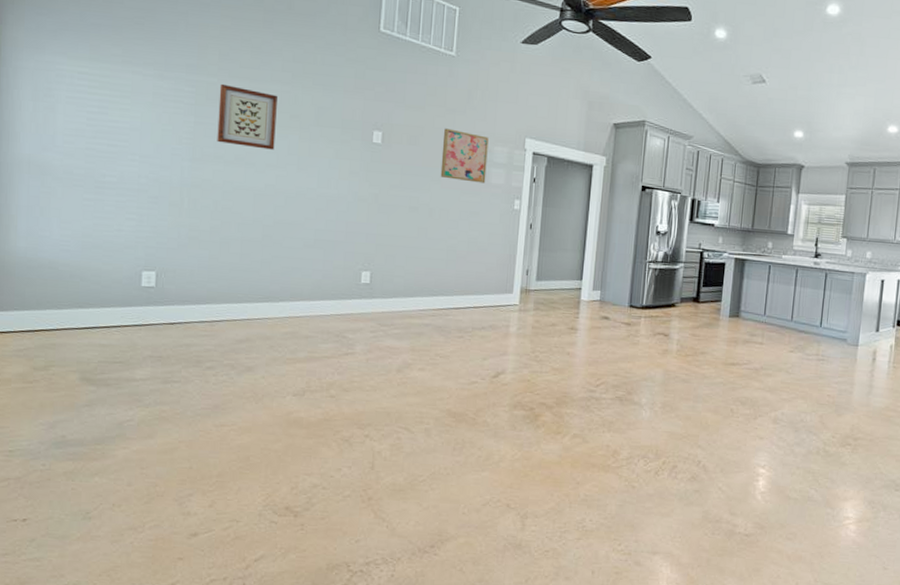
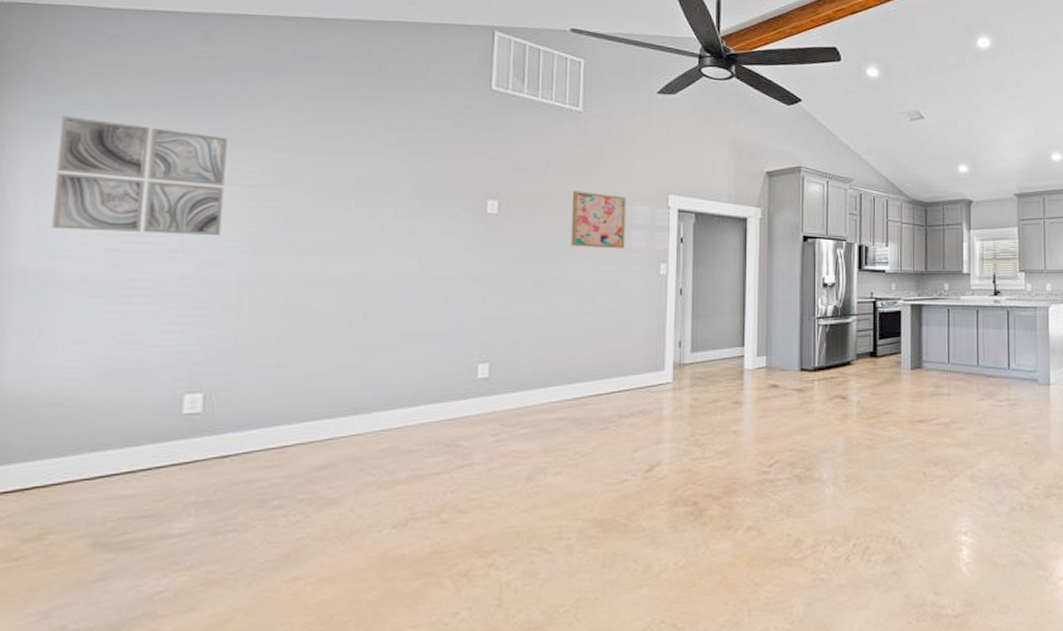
wall art: none [47,35,171,145] -> present [52,116,227,236]
wall art: present [217,83,277,150] -> none [287,159,366,232]

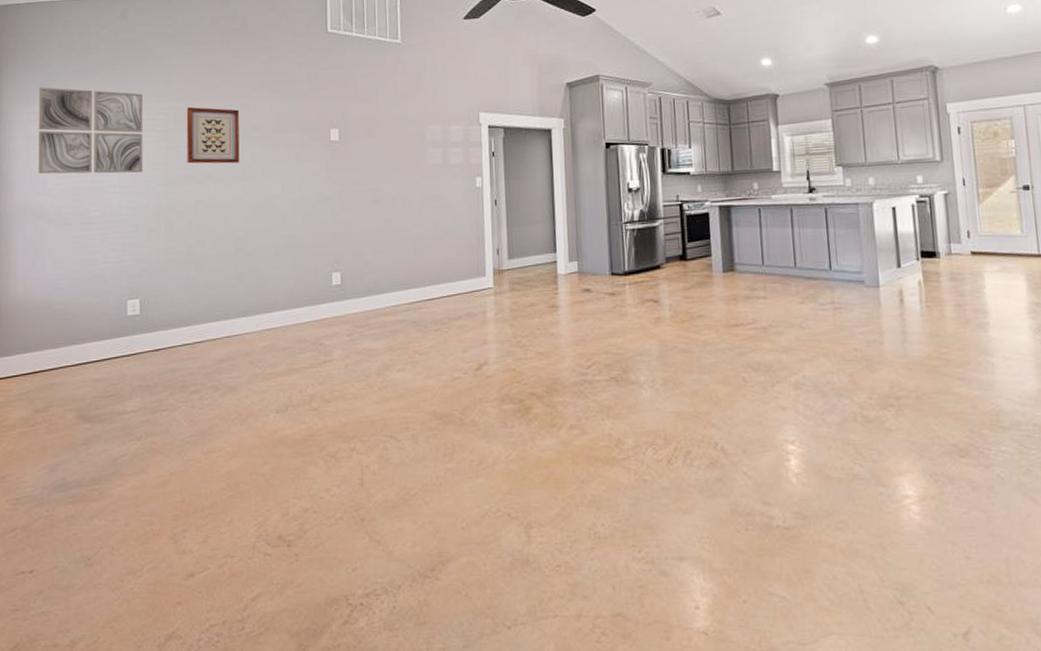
wall art: none [287,159,366,232] -> present [186,106,240,164]
wall art: present [571,191,626,249] -> none [397,115,445,166]

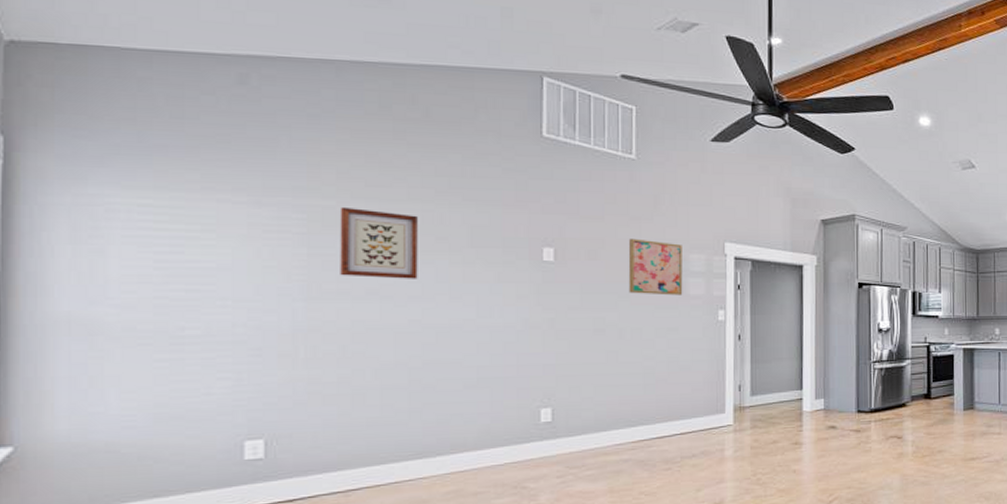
wall art: present [39,87,143,174] -> none [94,161,272,284]
wall art: none [397,115,445,166] -> present [628,238,683,295]

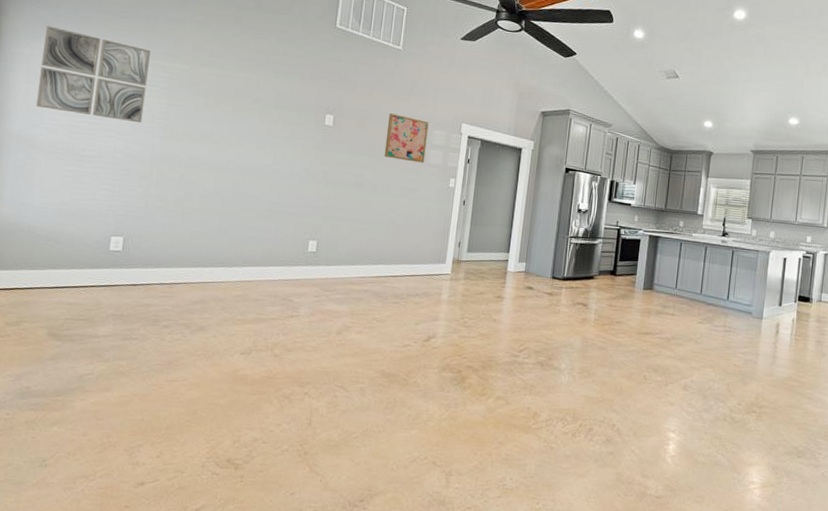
wall art: none [94,161,272,284] -> present [36,26,150,123]
wall art: present [340,206,418,279] -> none [186,70,242,130]

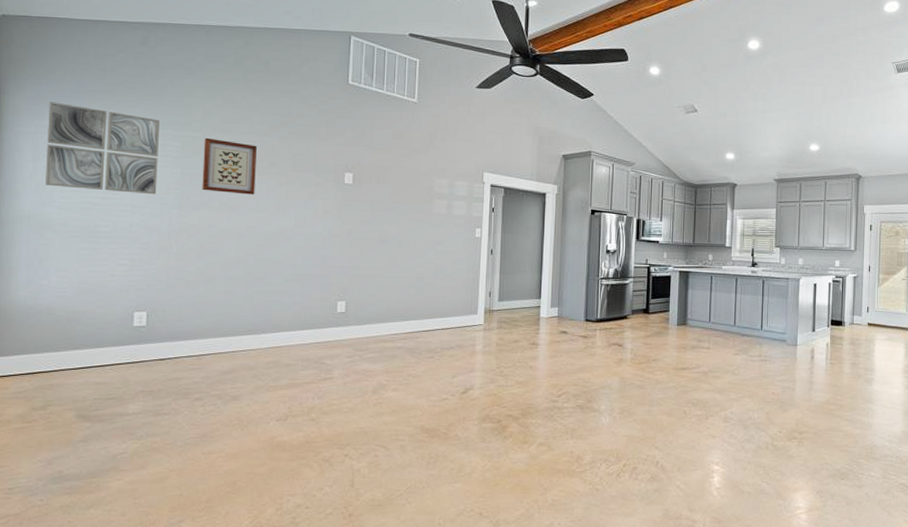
wall art: none [186,70,242,130] -> present [202,137,257,195]
wall art: present [384,113,429,163] -> none [407,167,450,215]

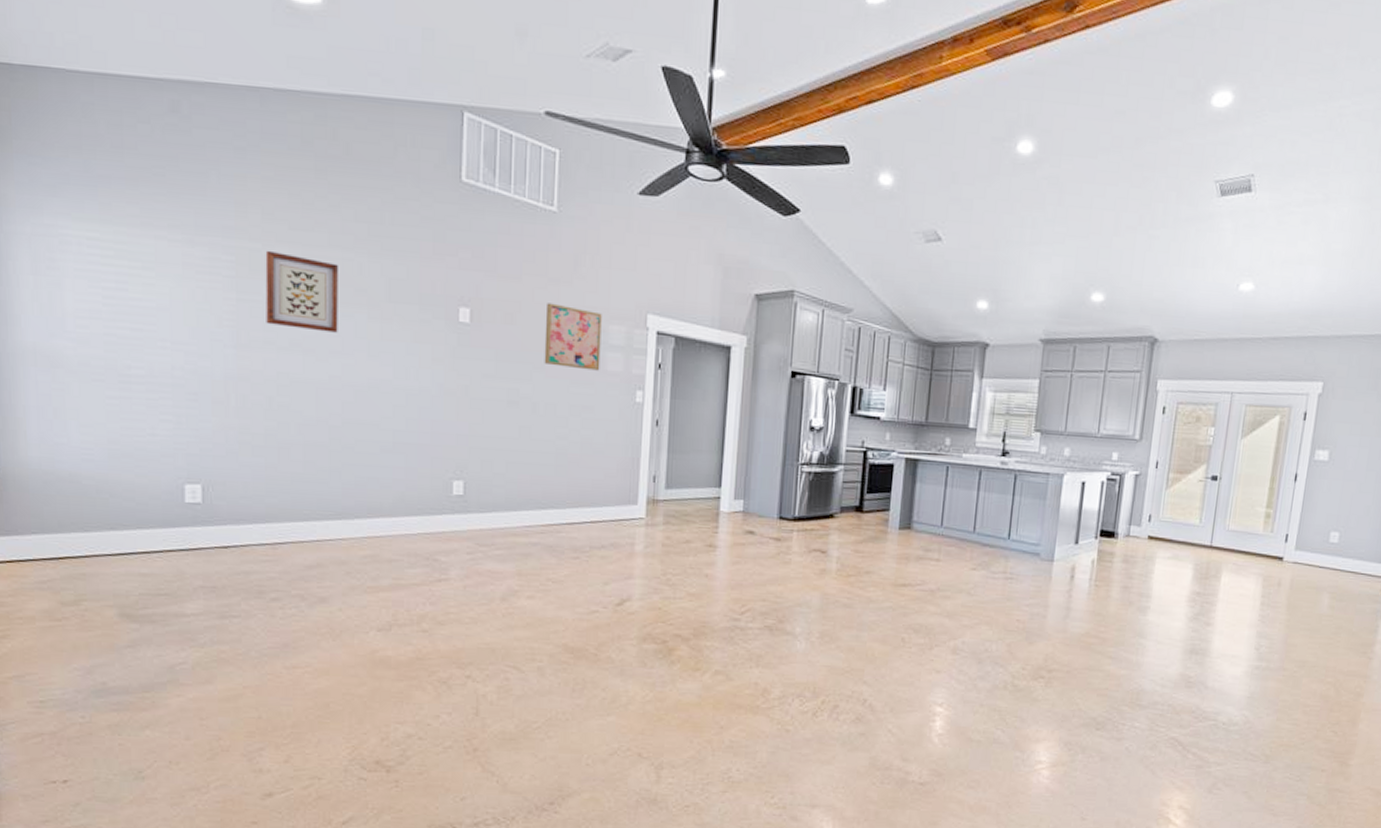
wall art: present [45,102,160,195] -> none [48,190,205,328]
wall art: none [407,167,450,215] -> present [544,303,602,371]

